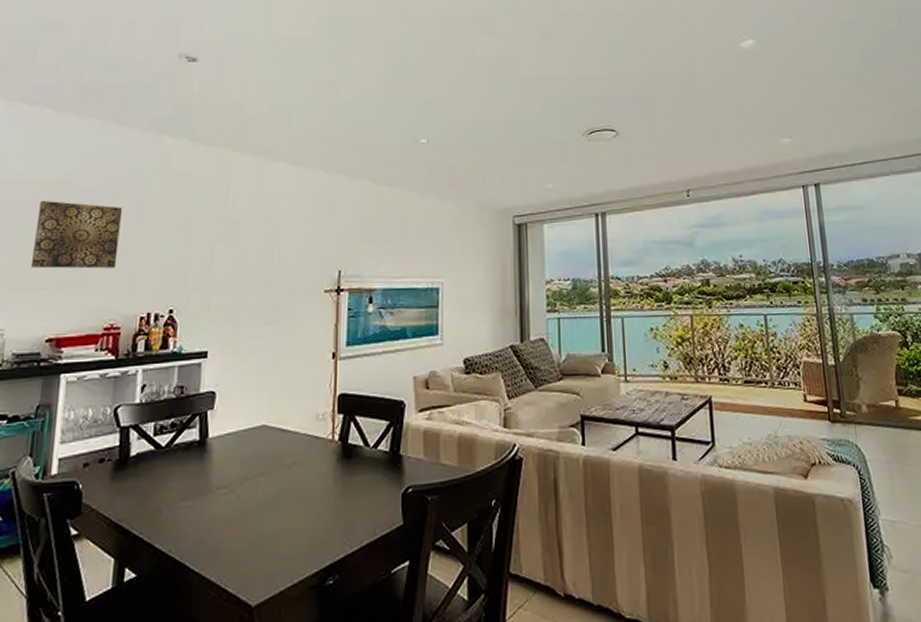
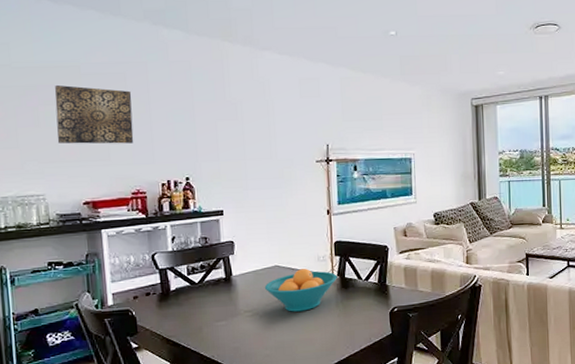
fruit bowl: none [245,429,339,490] -> present [264,268,338,312]

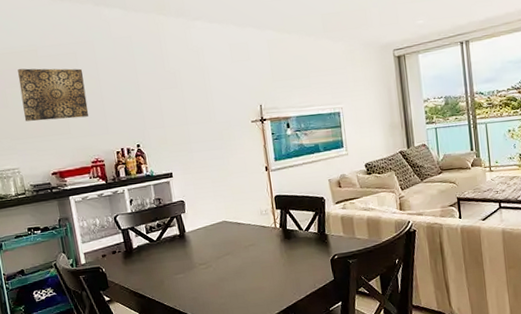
fruit bowl: present [264,268,338,312] -> none [215,222,280,263]

